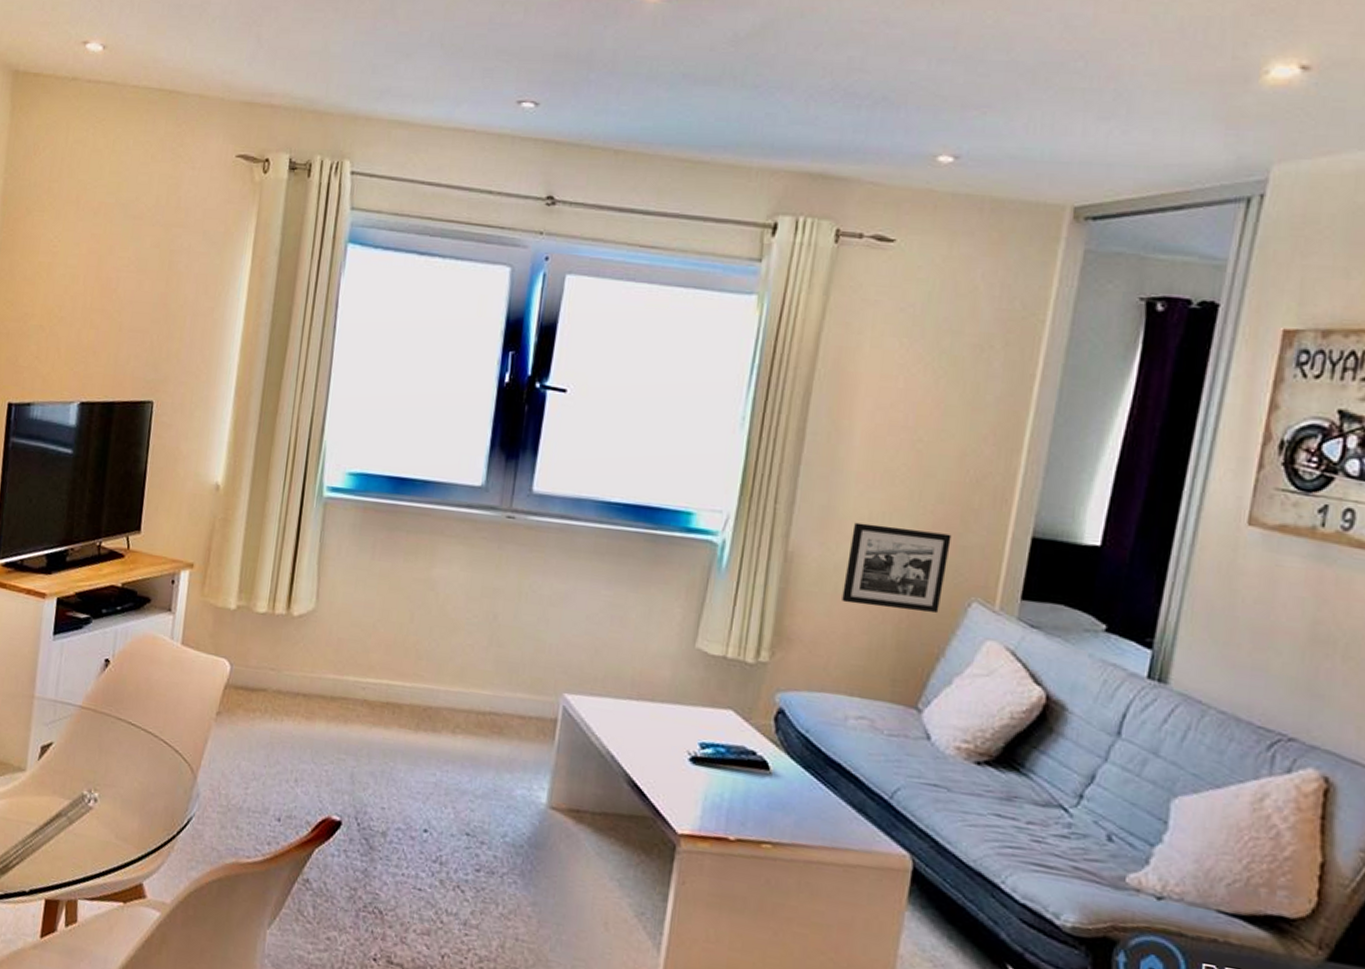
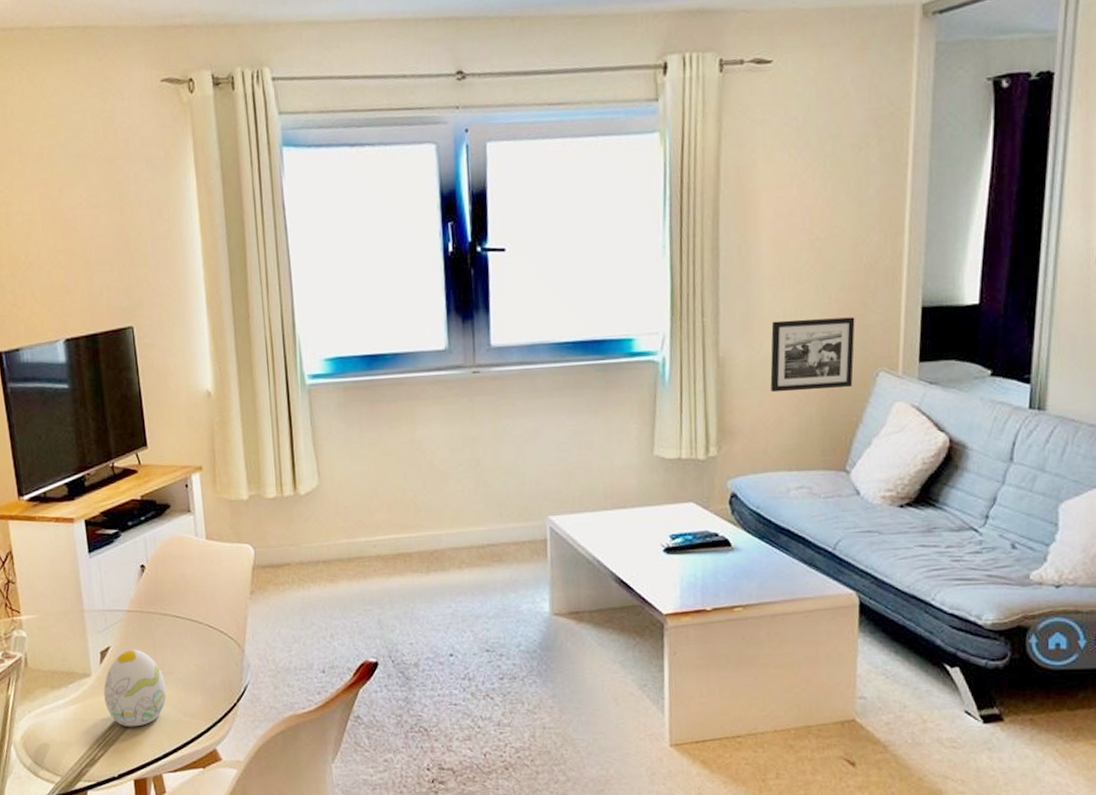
decorative egg: none [33,750,104,840] -> present [103,649,167,727]

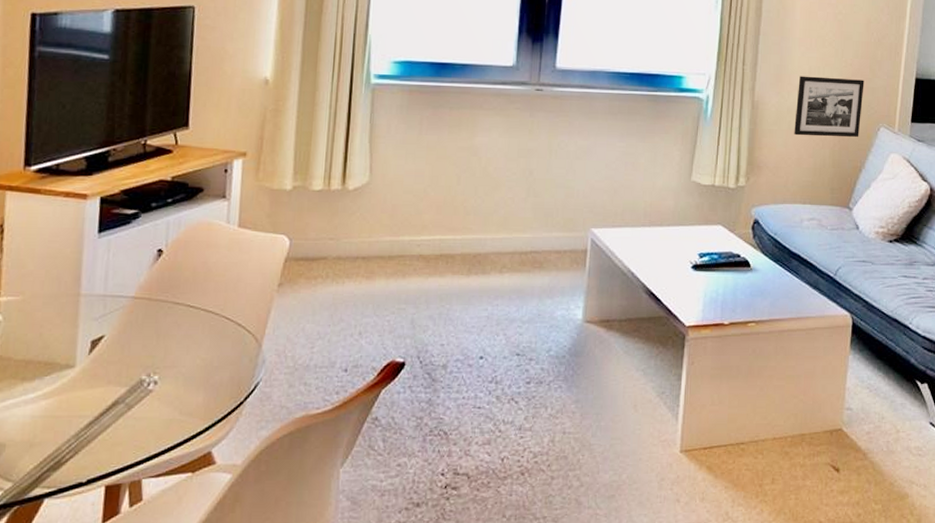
decorative egg: present [103,649,167,727] -> none [86,339,165,426]

